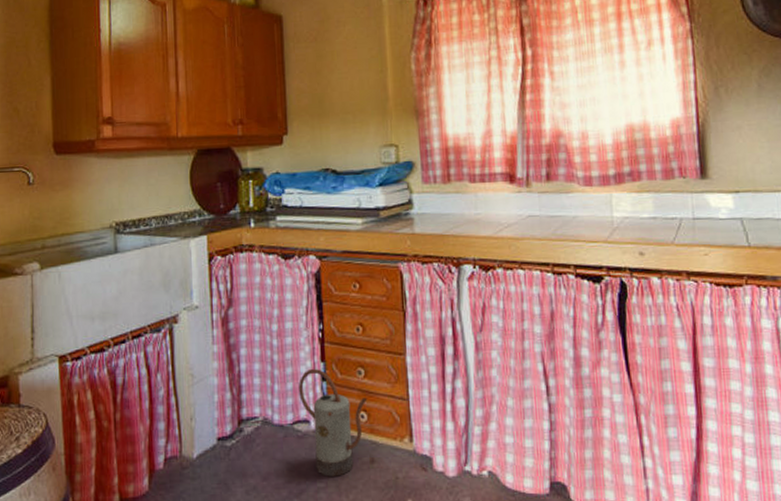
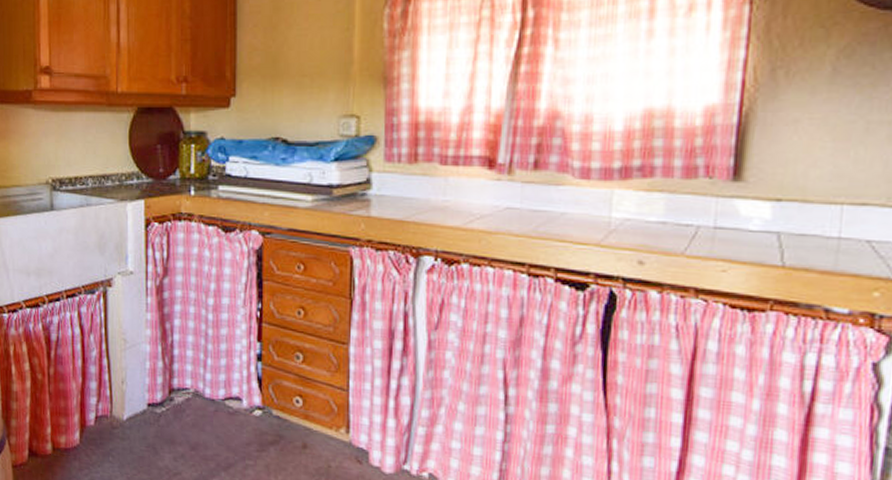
watering can: present [299,368,368,477] -> none [232,347,304,457]

